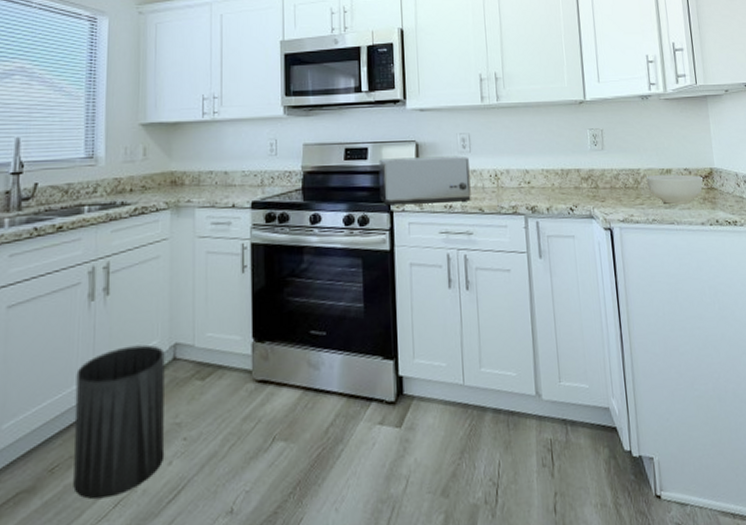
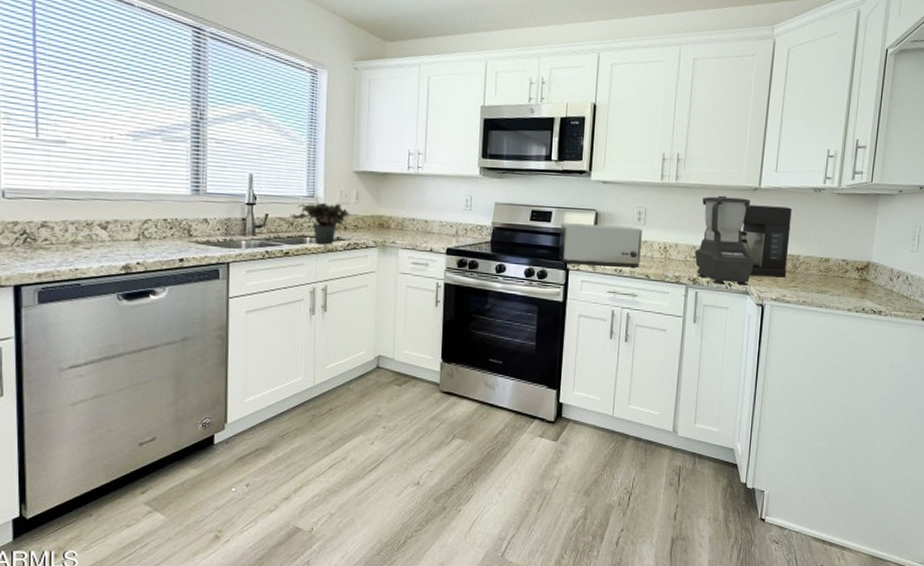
potted plant: none [64,162,147,214] -> present [290,202,359,246]
trash can: present [73,344,165,500] -> none [299,353,370,461]
blender: none [528,112,594,210] -> present [695,195,755,286]
coffee maker: none [573,118,630,197] -> present [740,205,792,278]
bowl: present [645,174,704,205] -> none [804,263,859,291]

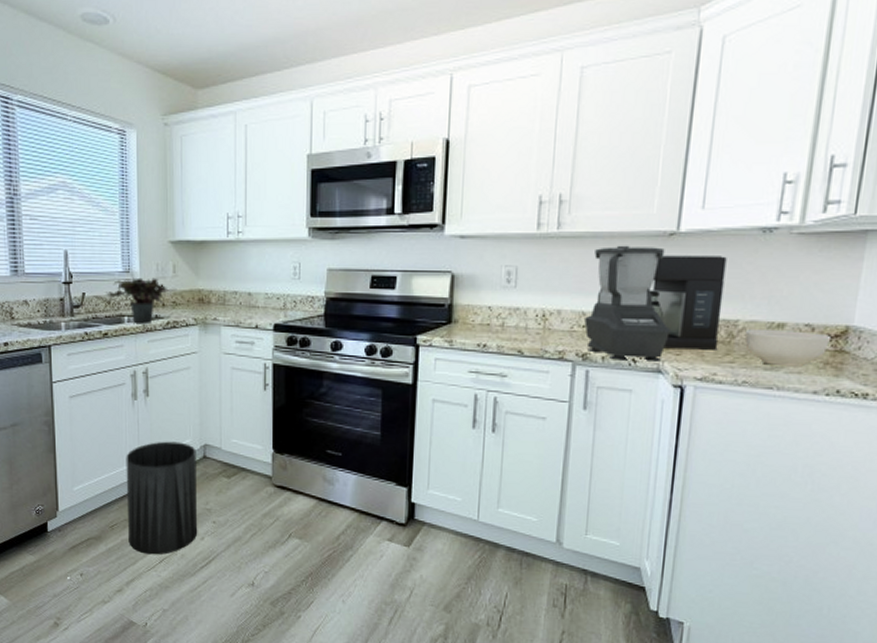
trash can: none [299,353,370,461] -> present [126,441,198,555]
toaster: present [558,223,642,268] -> none [406,289,513,341]
bowl: none [804,263,859,291] -> present [744,330,832,367]

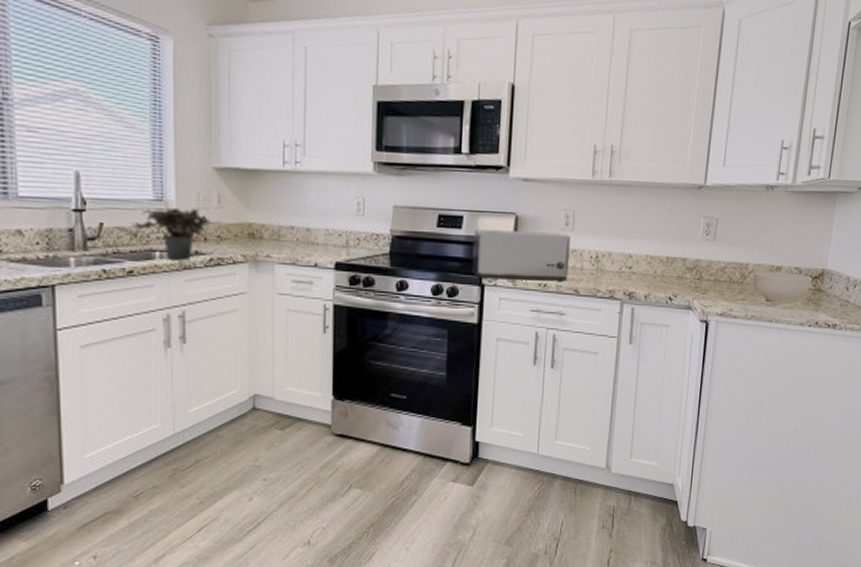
trash can: present [126,441,198,555] -> none [156,393,245,524]
toaster: none [406,289,513,341] -> present [472,229,570,281]
blender: present [584,245,670,362] -> none [631,194,699,299]
coffee maker: present [649,255,727,350] -> none [682,205,741,289]

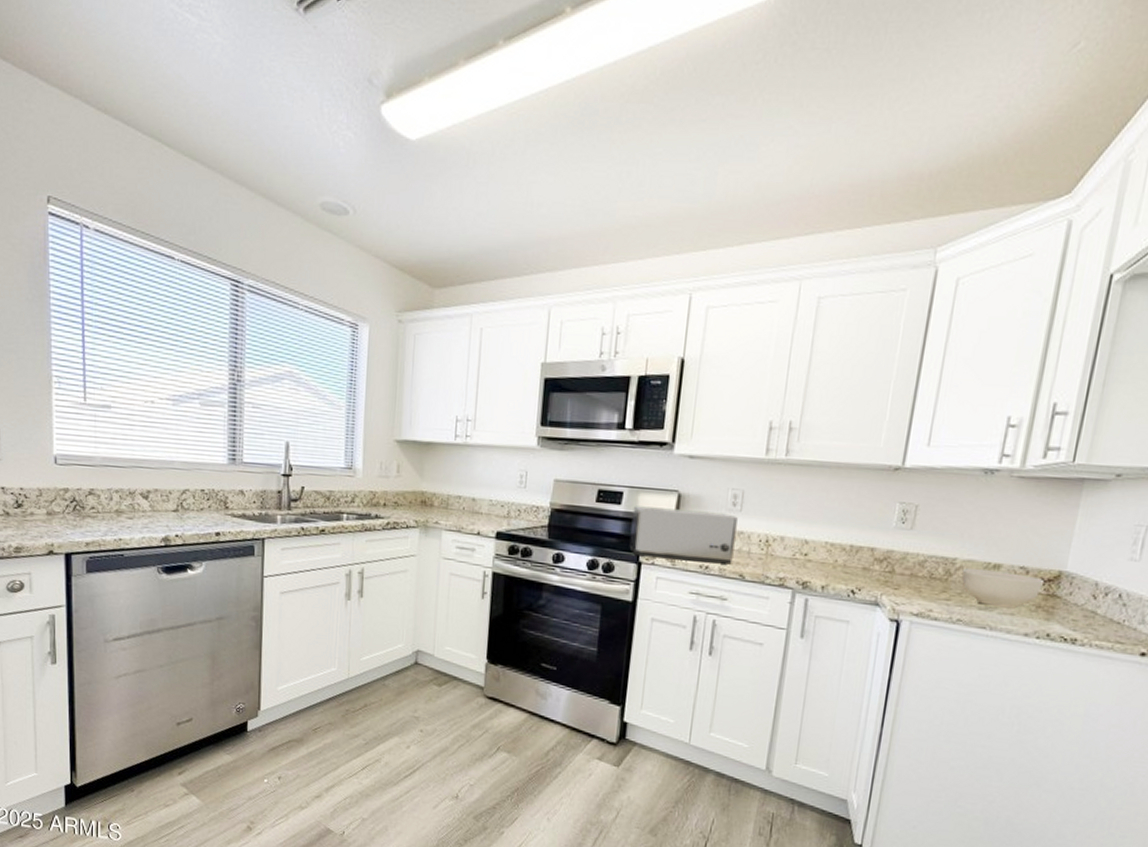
potted plant: present [132,207,223,262] -> none [326,474,400,524]

